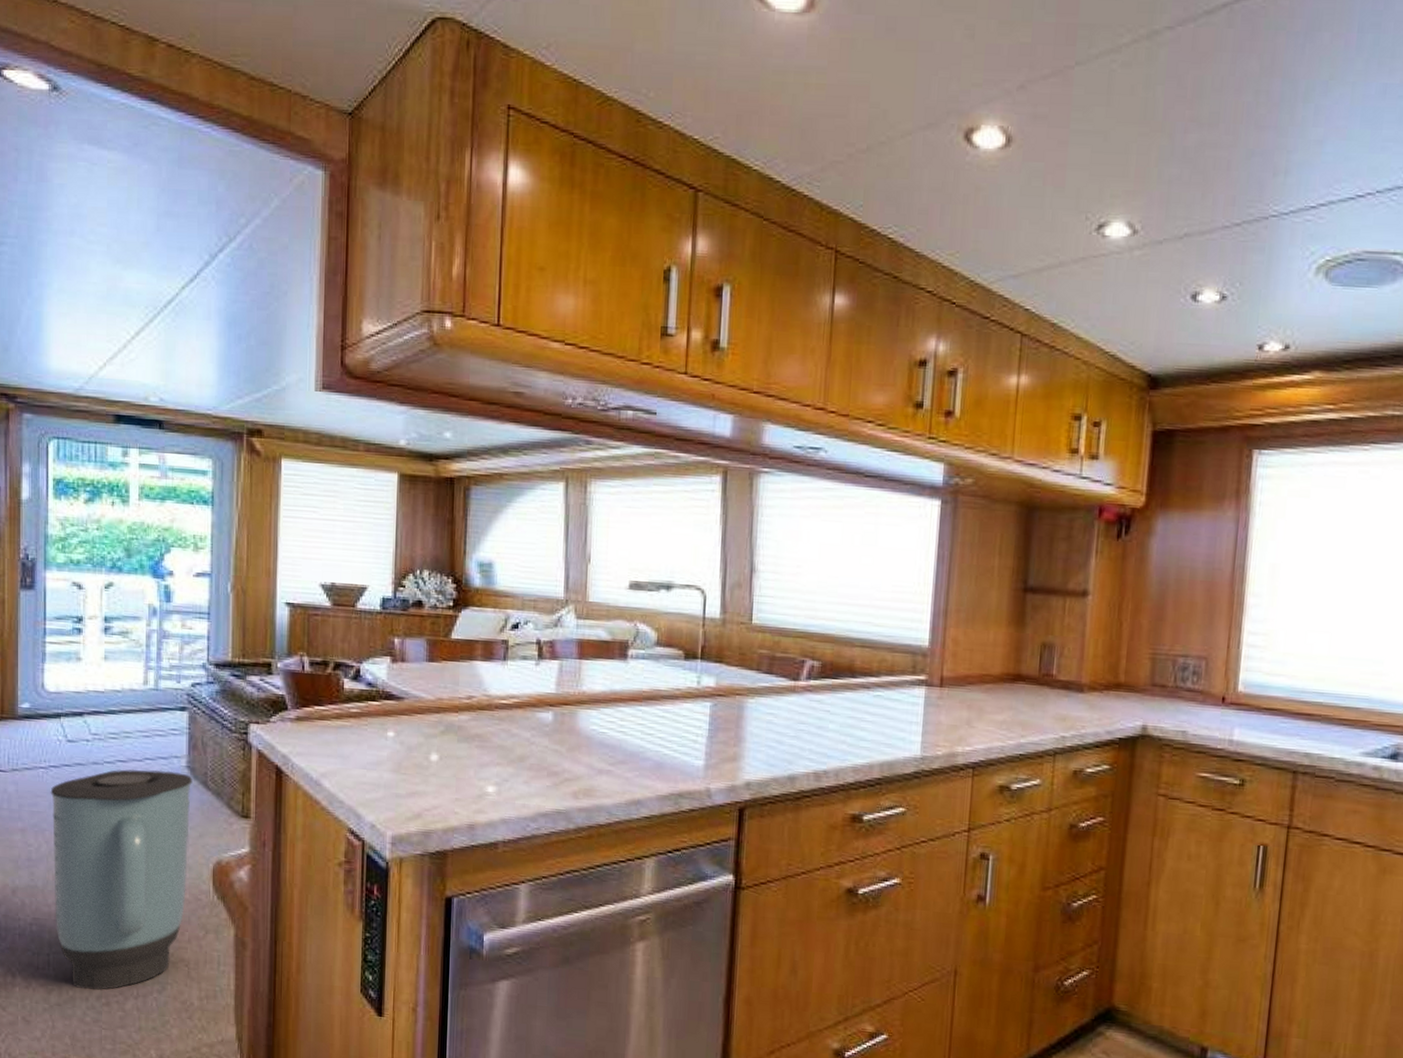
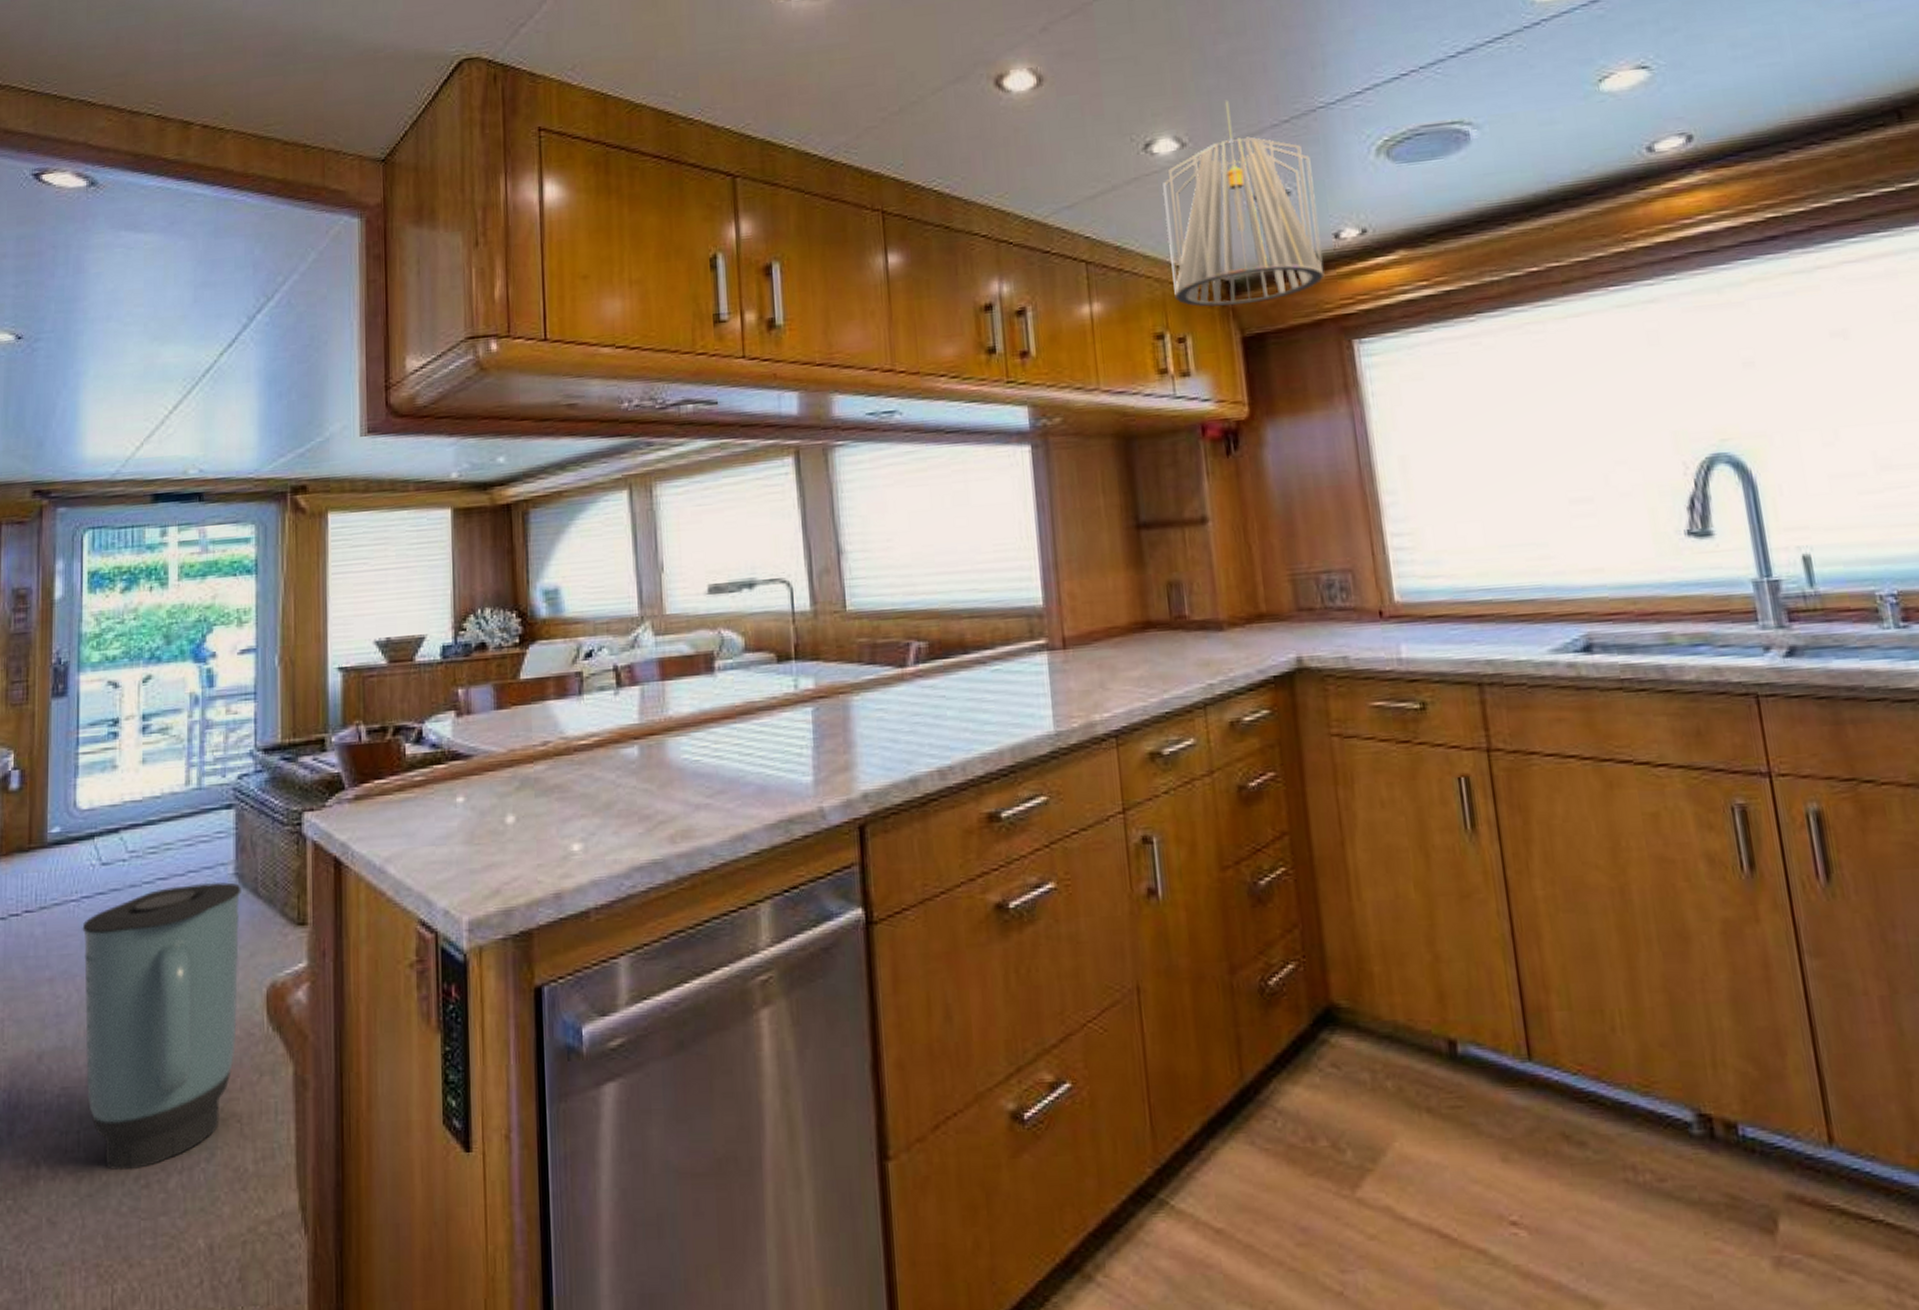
pendant light: none [1098,194,1252,400] -> present [1162,101,1325,307]

